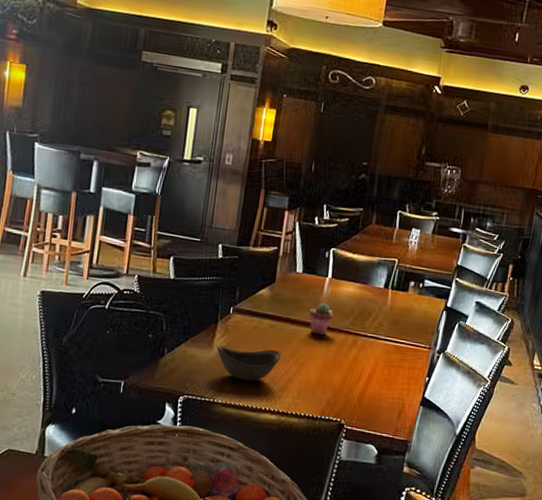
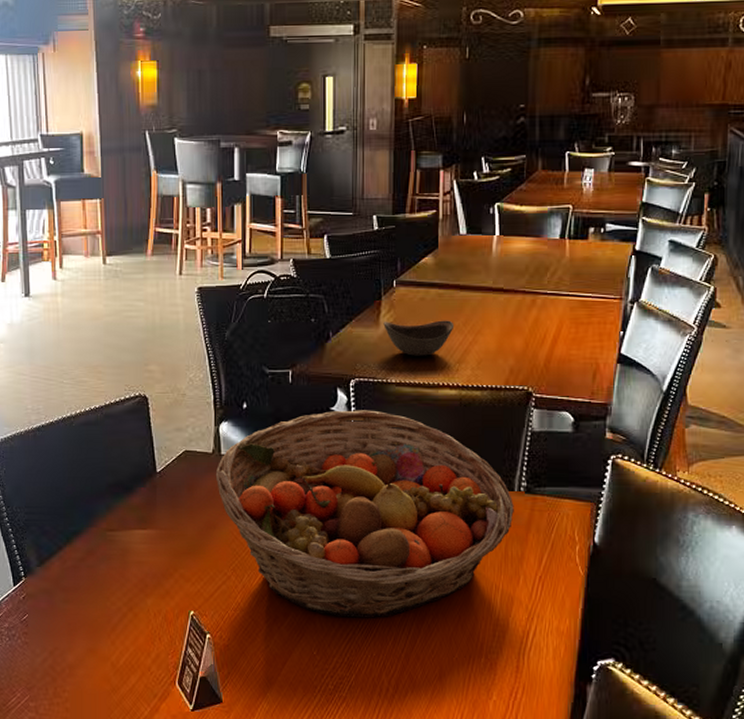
potted succulent: present [309,303,333,335] -> none [479,264,506,298]

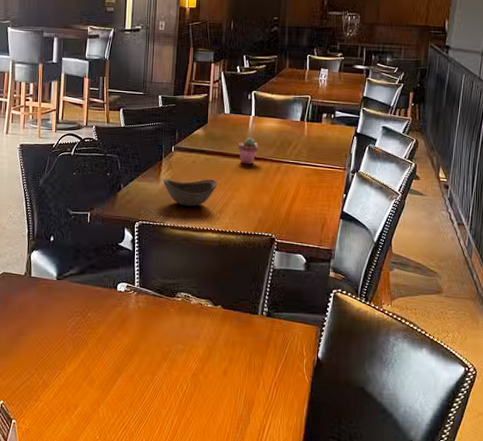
fruit basket: present [215,410,514,618] -> none [26,246,258,411]
potted succulent: none [479,264,506,298] -> present [238,137,259,164]

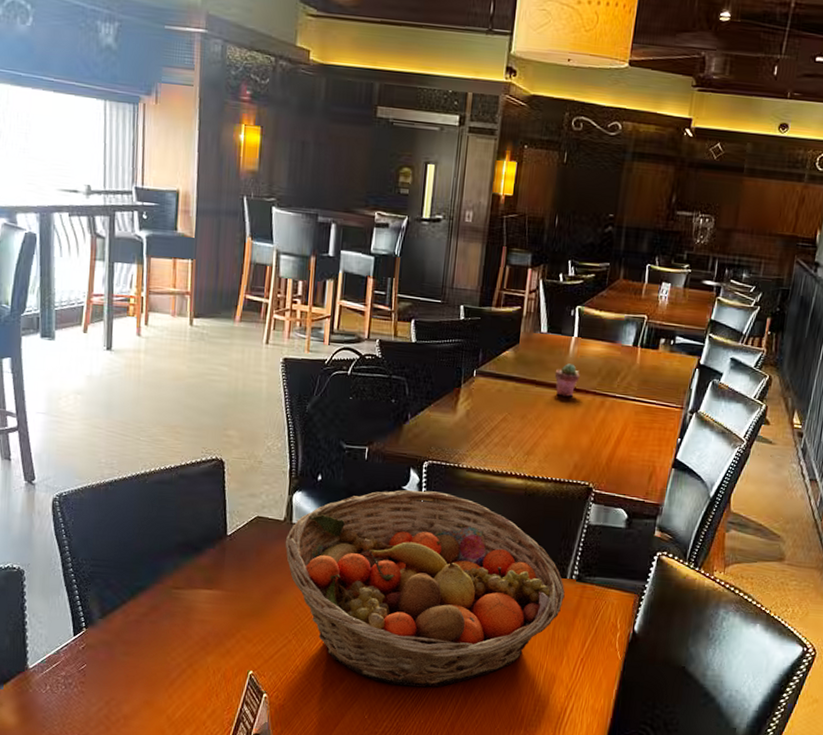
fruit basket: none [26,246,258,411] -> present [285,490,565,687]
bowl: present [163,178,218,206] -> none [460,409,527,445]

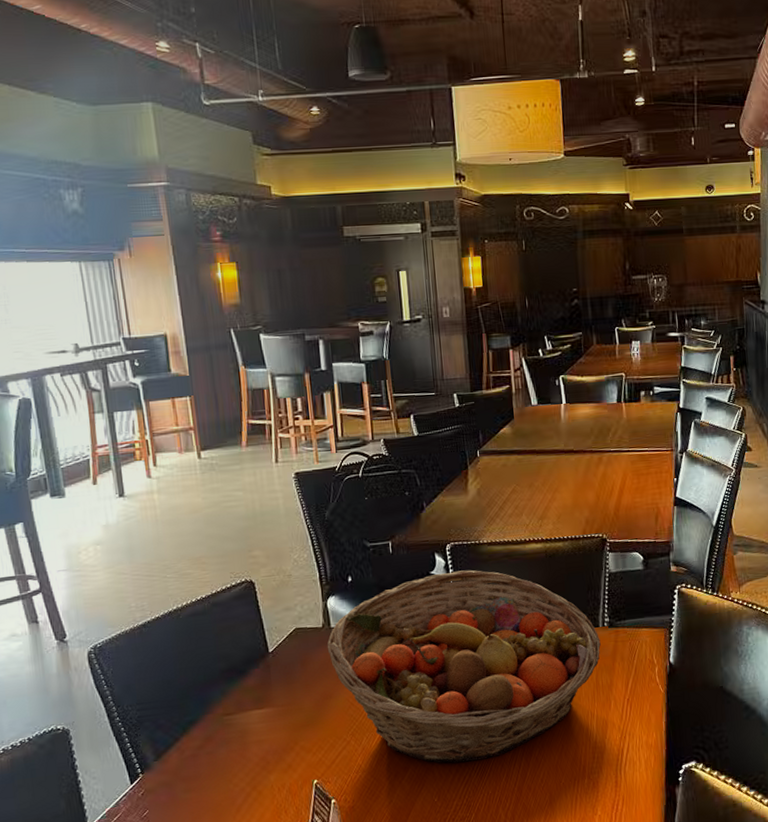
potted succulent: present [554,363,580,397] -> none [551,428,575,460]

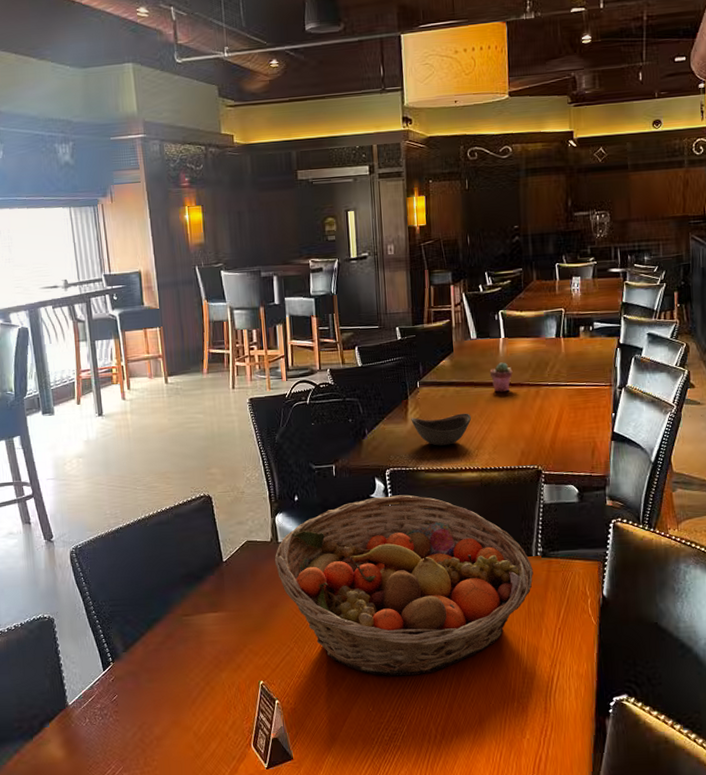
bowl: none [471,482,535,517] -> present [411,413,472,446]
potted succulent: none [551,428,575,460] -> present [489,362,513,392]

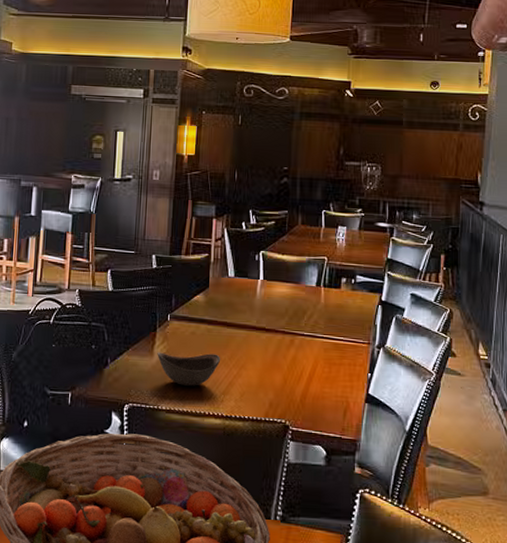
potted succulent: present [489,362,513,392] -> none [244,305,268,337]

